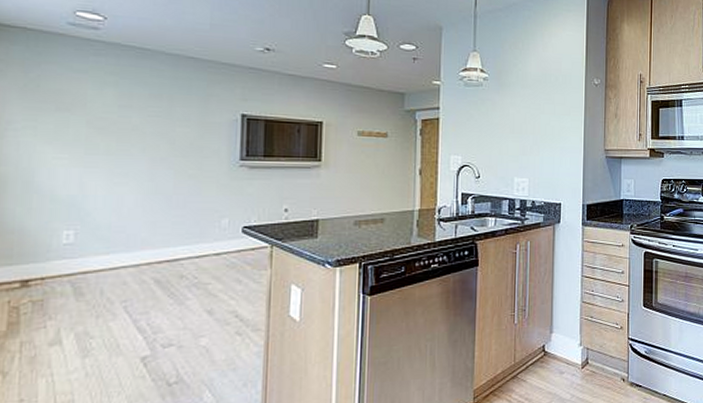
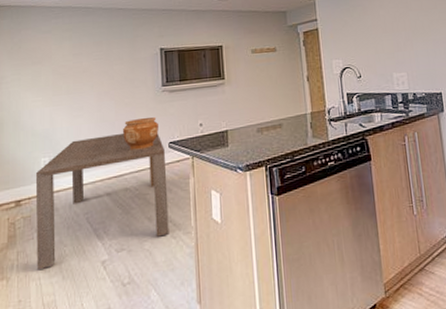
dining table: none [48,210,237,365] -> present [35,133,169,271]
ceramic pot: none [181,194,231,232] -> present [122,117,159,150]

